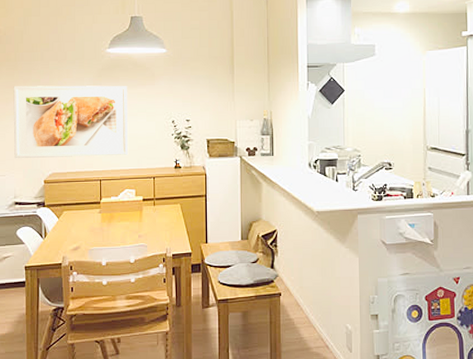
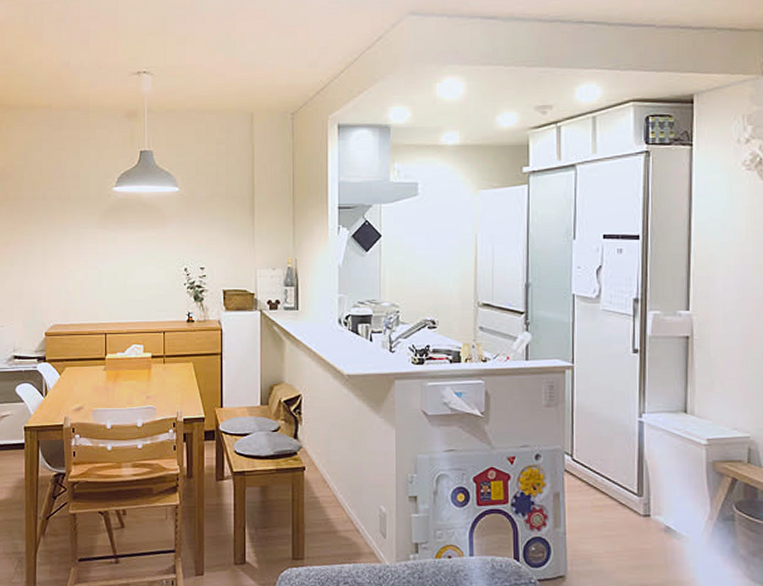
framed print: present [13,85,129,159] -> none [13,227,137,309]

